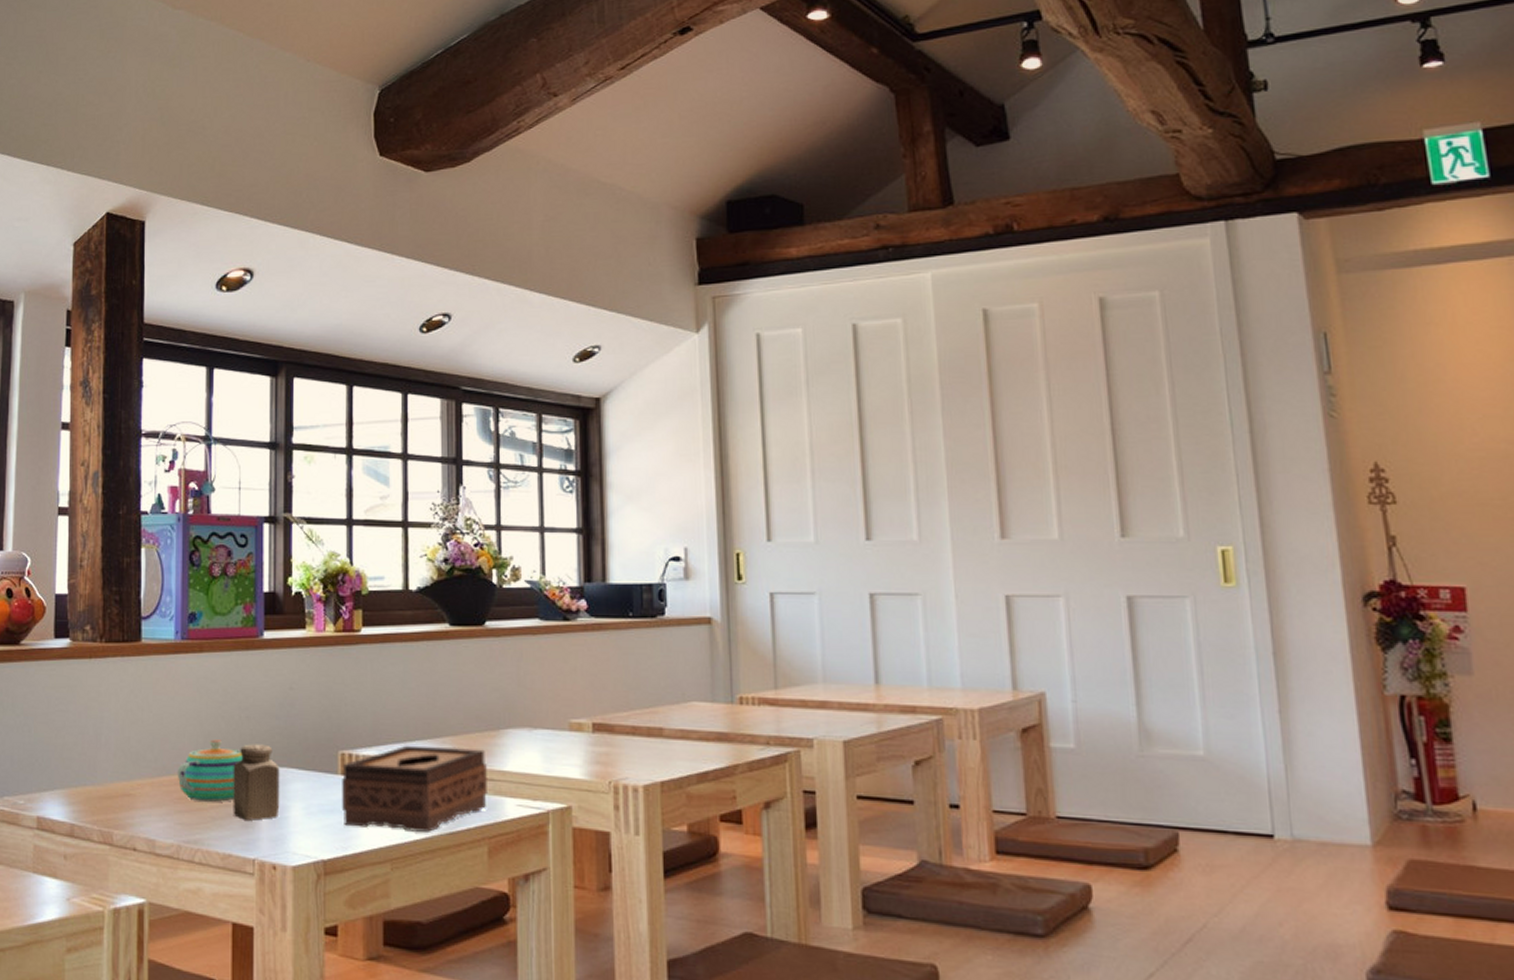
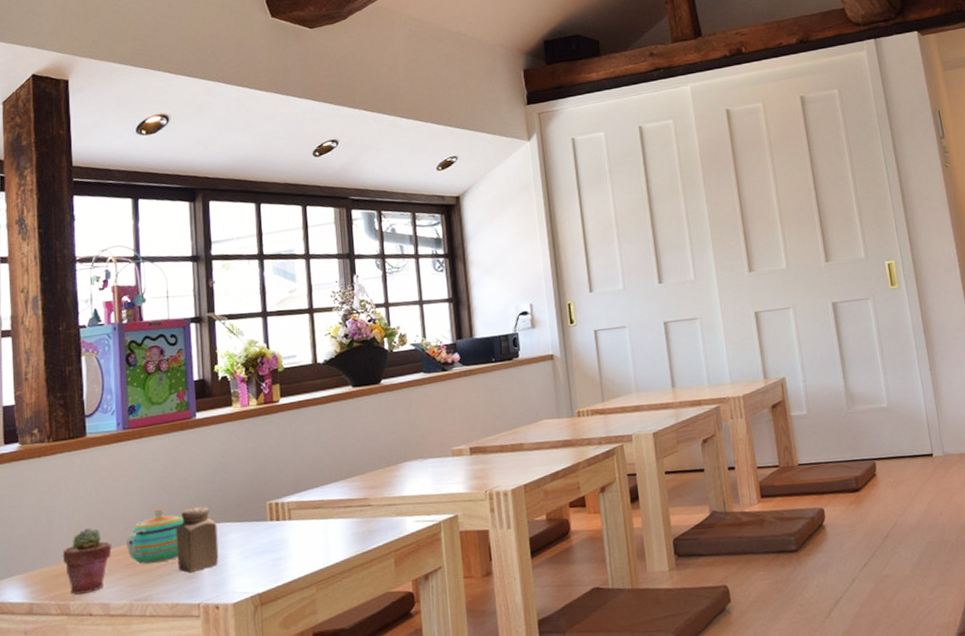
potted succulent: none [108,748,162,824] -> present [62,528,112,595]
tissue box: present [342,745,487,832] -> none [270,482,391,562]

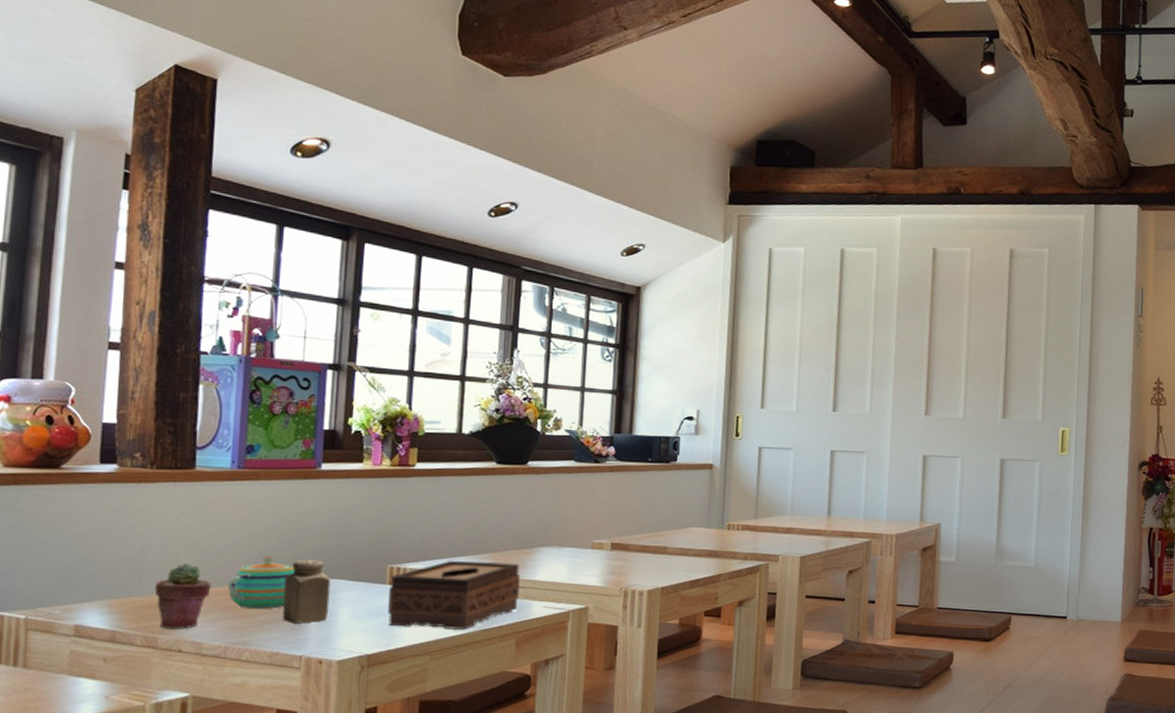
tissue box: none [270,482,391,562] -> present [388,560,520,630]

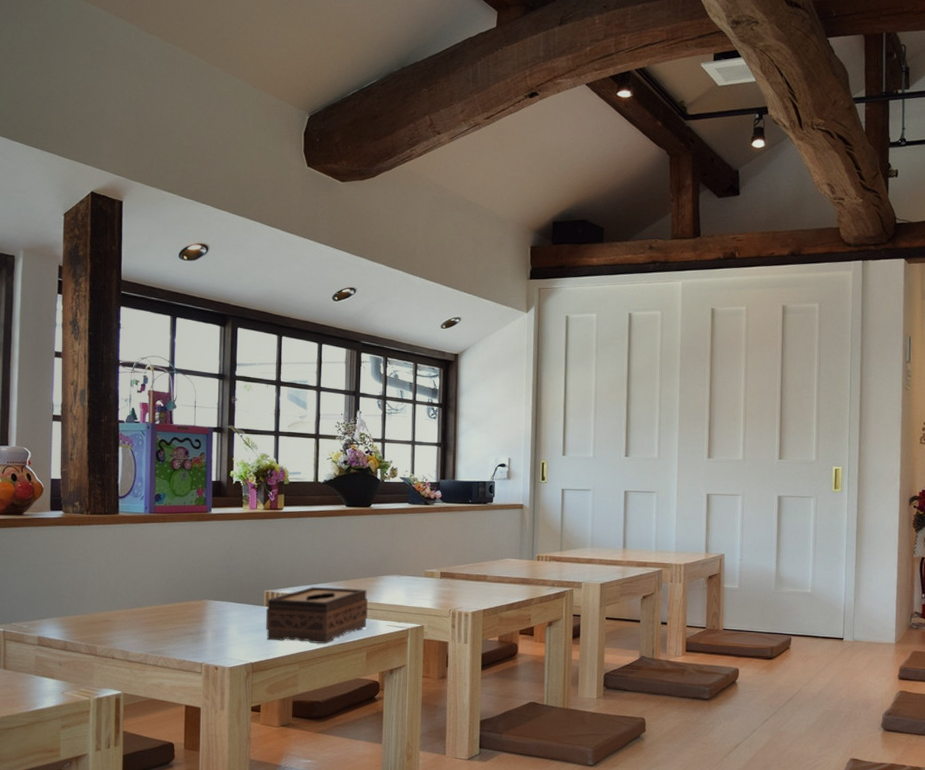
potted succulent: present [154,564,211,629] -> none [93,589,134,641]
teapot: present [227,556,295,610] -> none [145,583,195,626]
salt shaker: present [282,559,331,624] -> none [187,586,222,637]

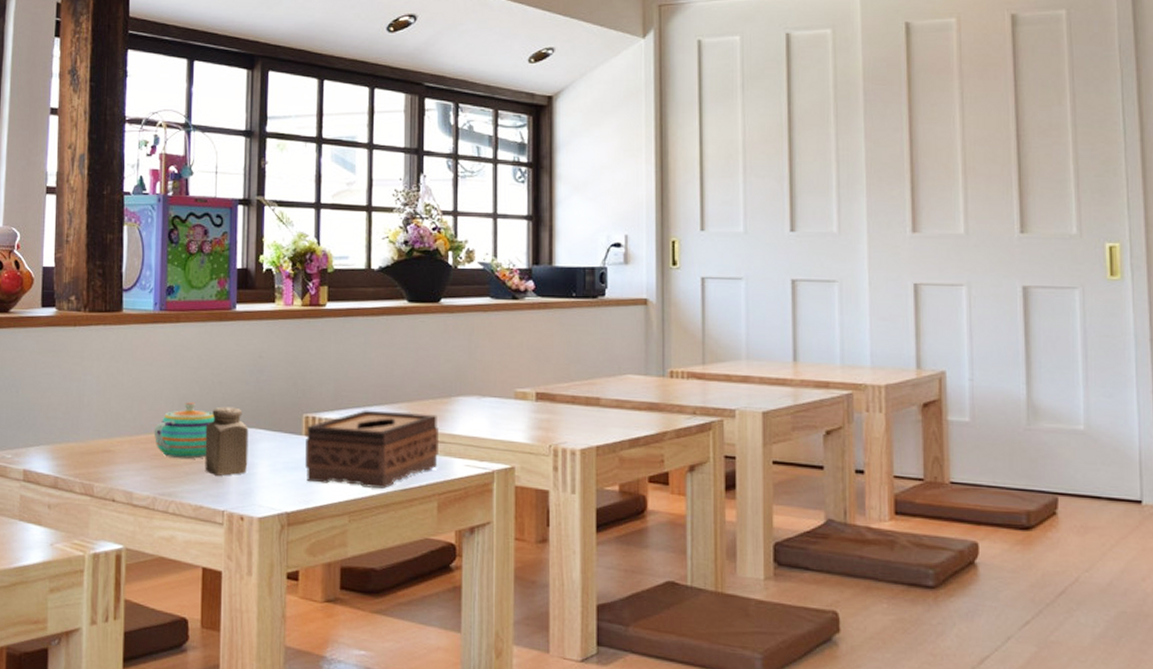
teapot: none [145,583,195,626] -> present [153,402,215,460]
salt shaker: none [187,586,222,637] -> present [204,406,249,476]

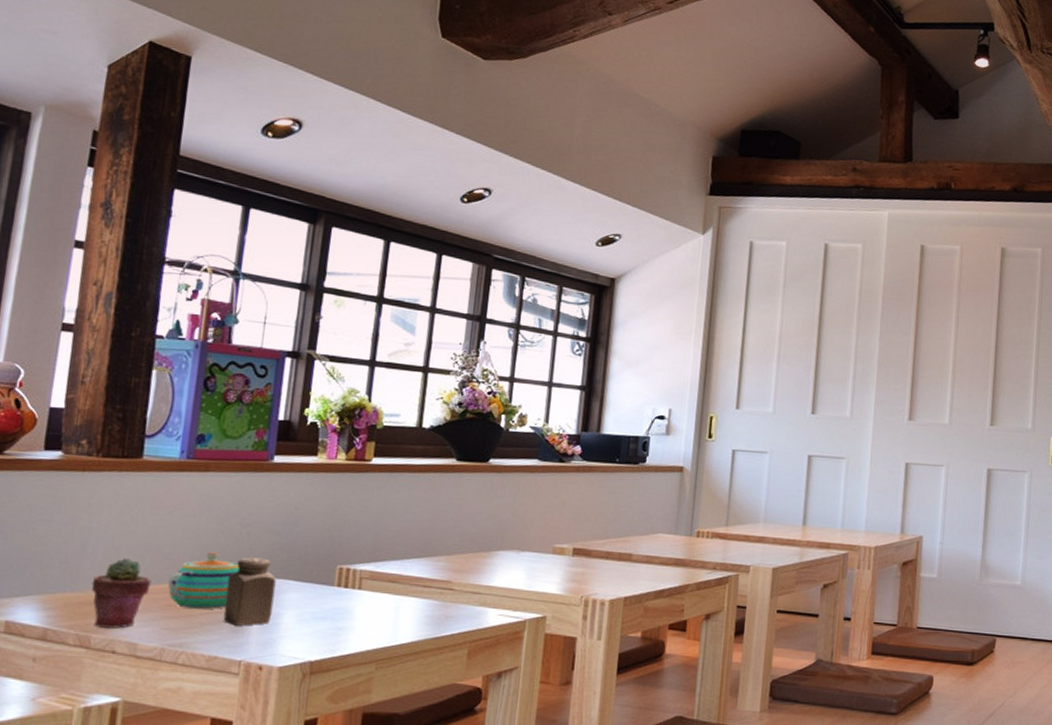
potted succulent: none [90,409,139,477] -> present [91,558,151,628]
tissue box: present [305,410,438,489] -> none [334,562,476,637]

